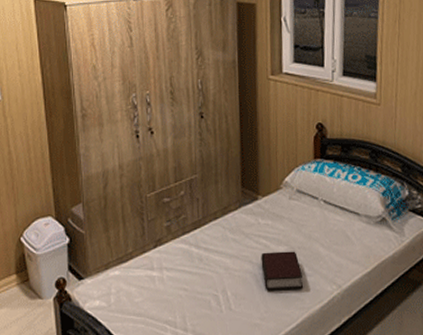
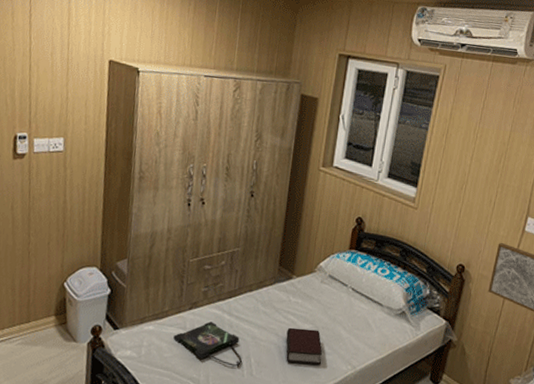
photo frame: none [142,258,218,303] -> present [173,321,242,367]

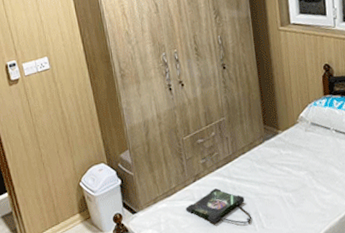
bible: present [286,327,323,365] -> none [285,174,323,210]

